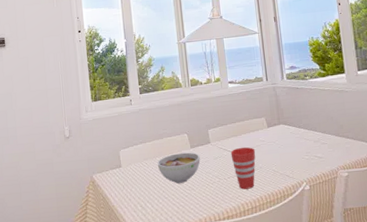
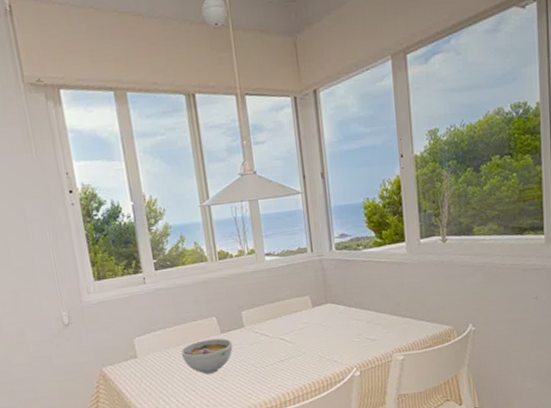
cup: present [230,147,256,190] -> none [268,330,299,378]

